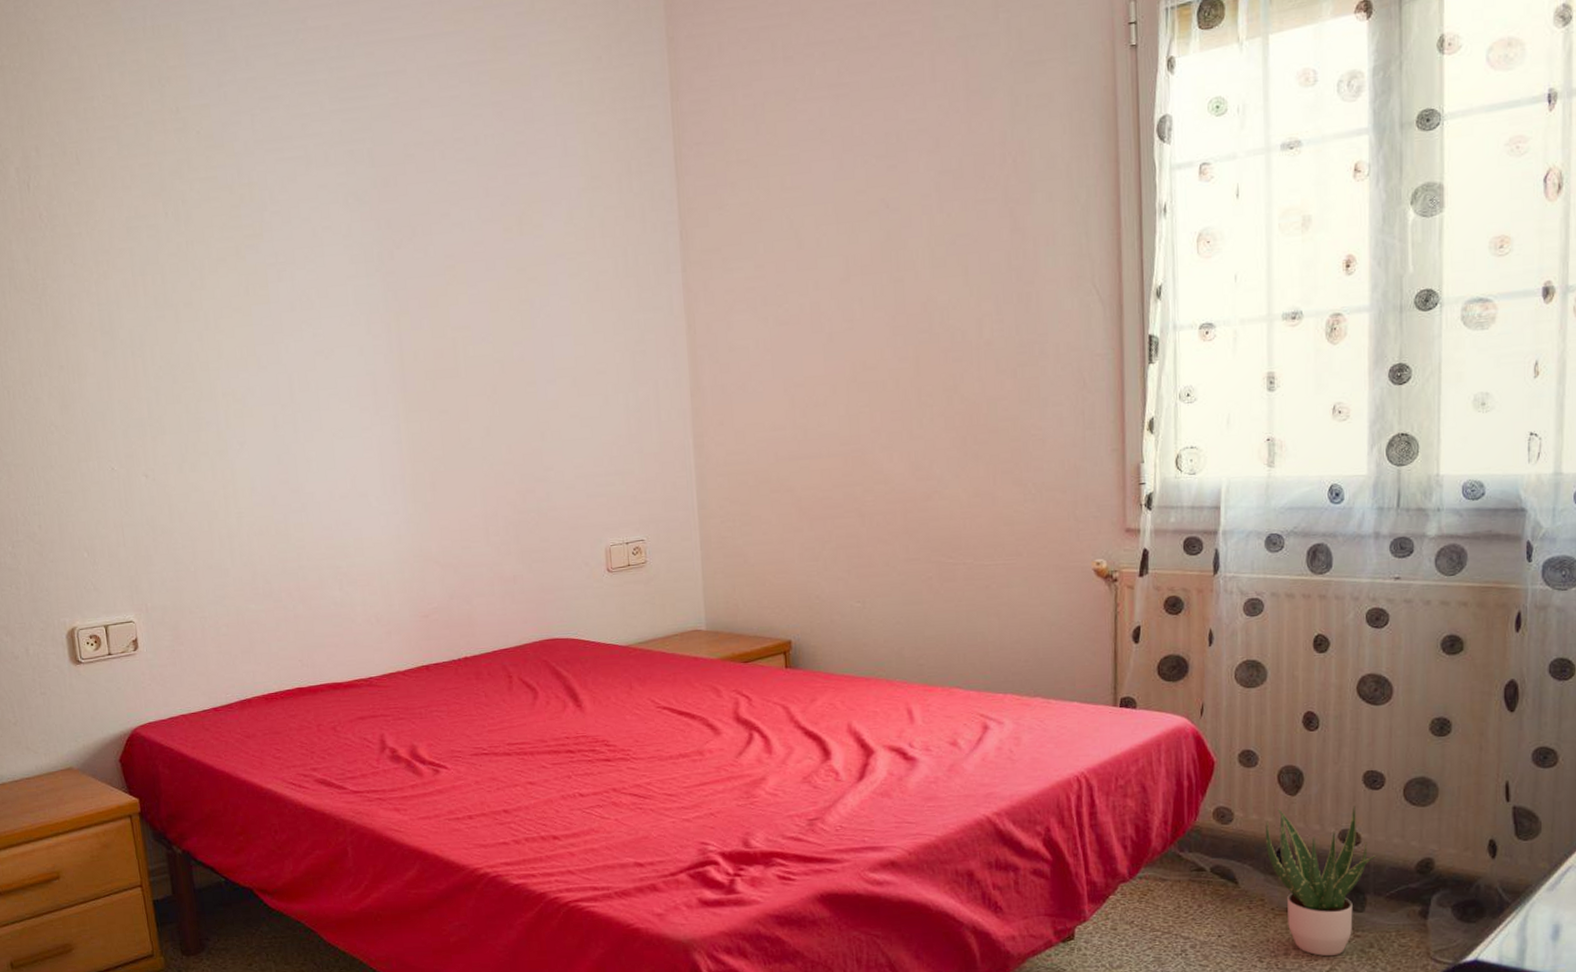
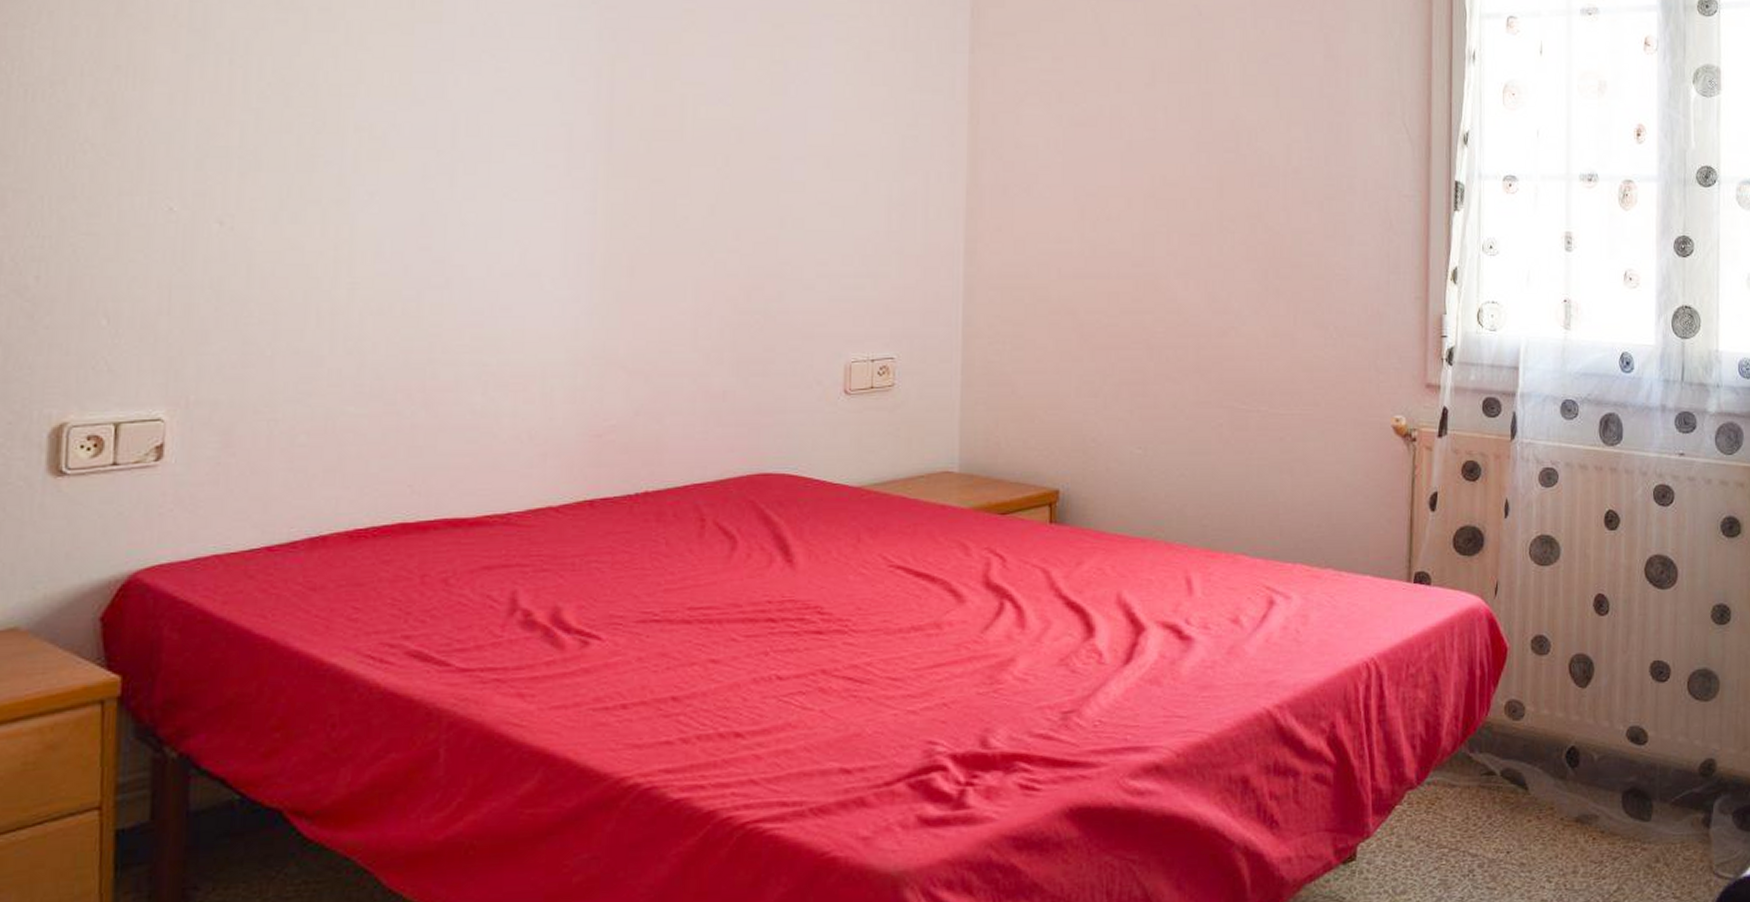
potted plant: present [1265,806,1377,956] -> none [1555,700,1663,873]

